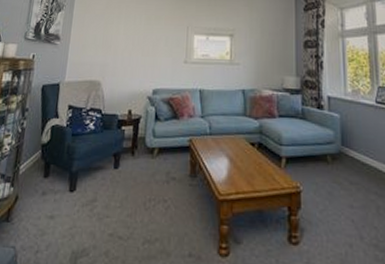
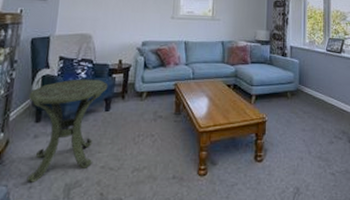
side table: none [34,130,117,246] -> present [26,79,108,182]

